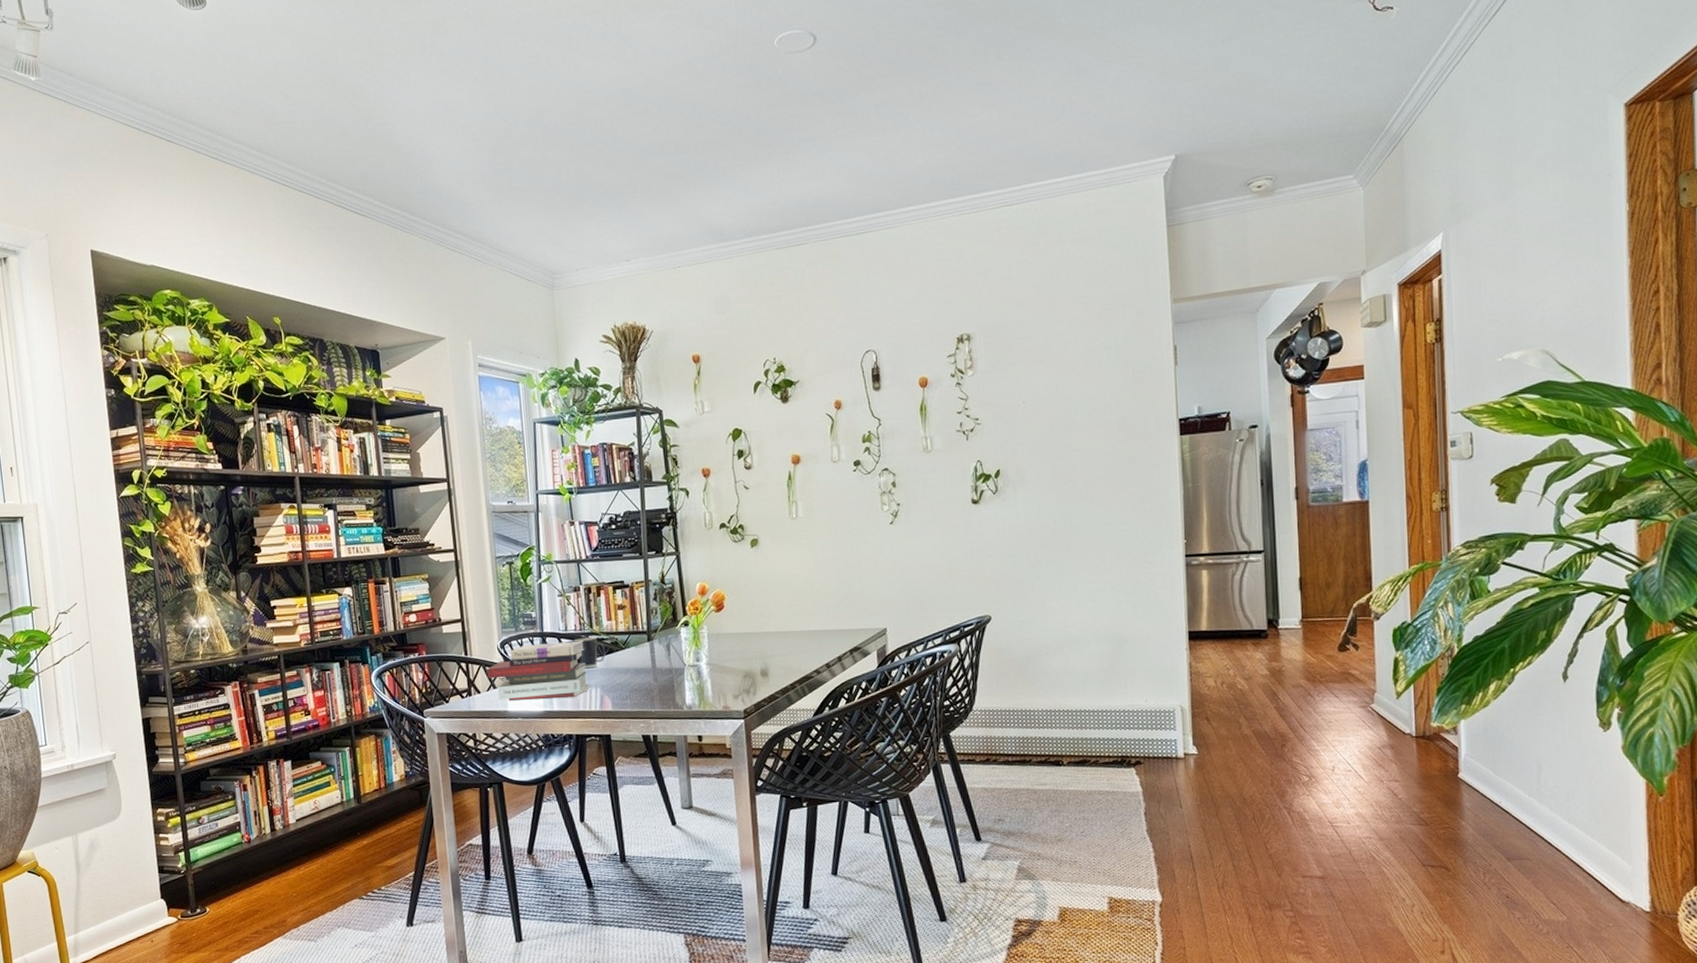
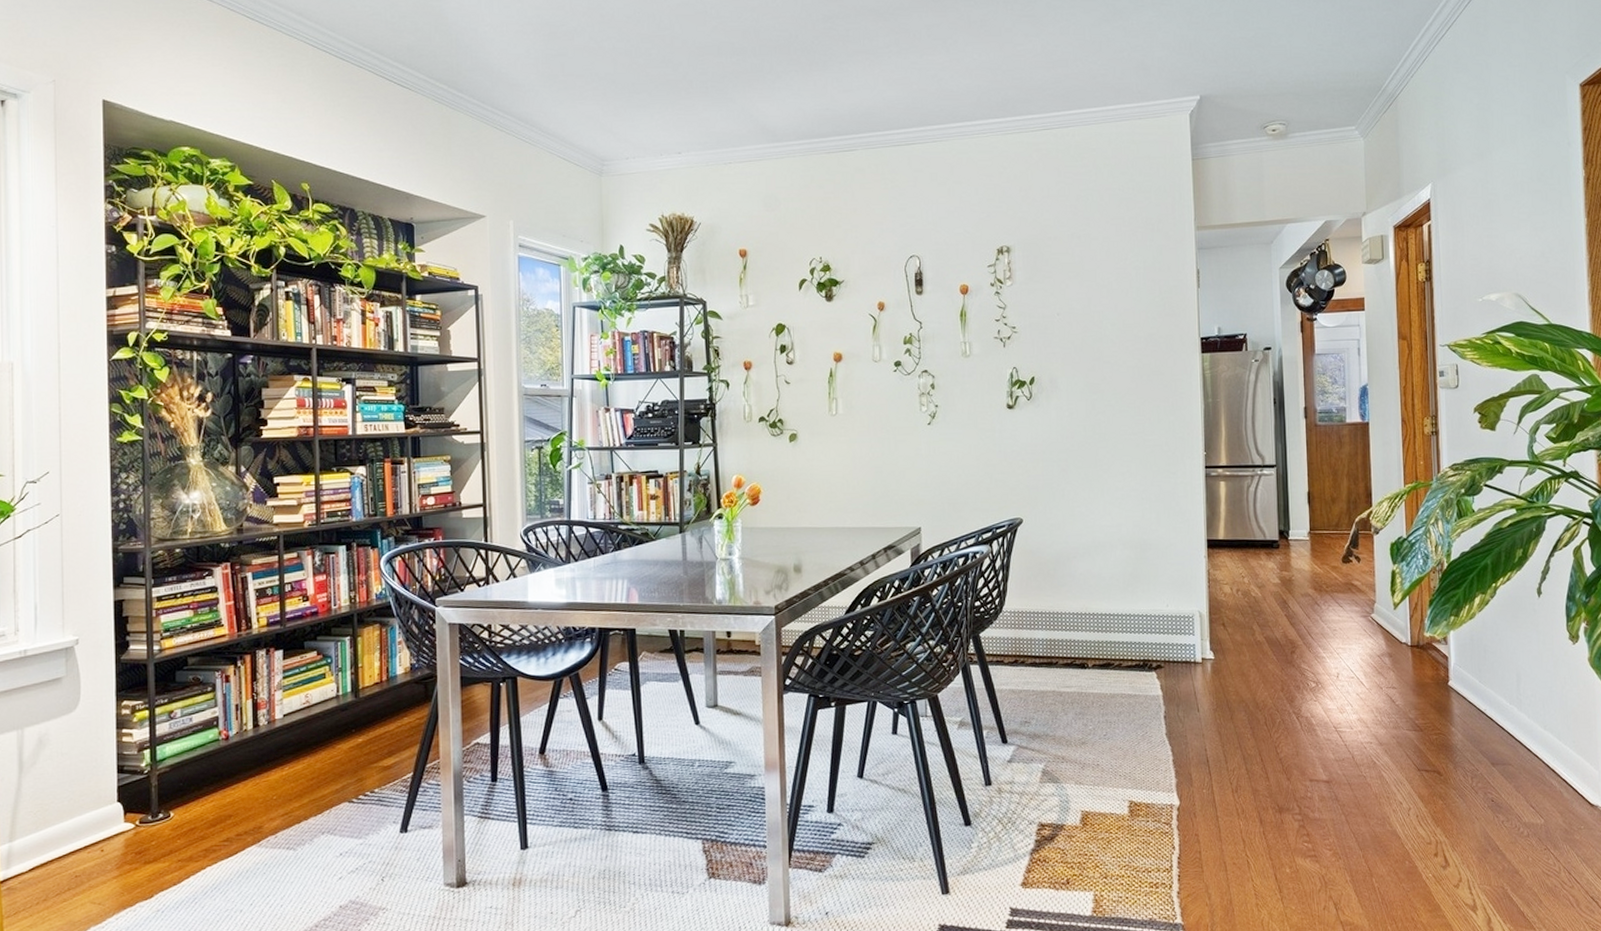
books: present [487,640,590,701] -> none [508,530,616,591]
mug: present [572,637,605,669] -> none [601,527,635,559]

